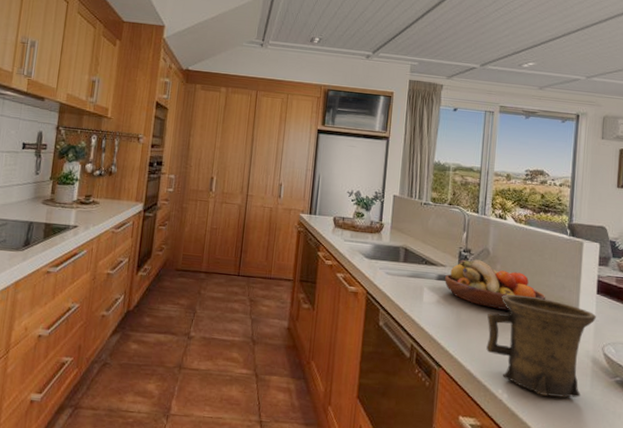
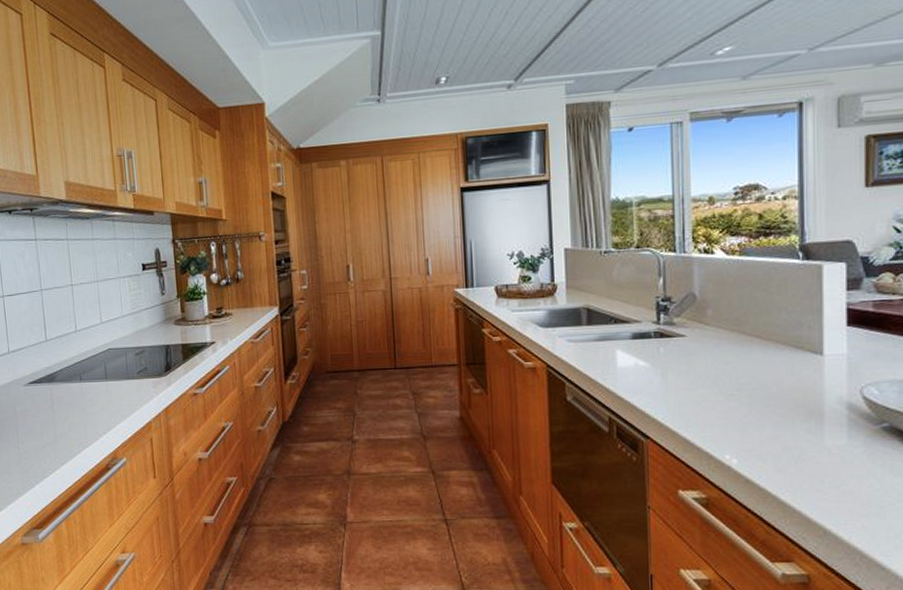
fruit bowl: present [445,259,546,310] -> none [642,307,777,363]
mug: present [486,294,597,398] -> none [702,341,850,456]

